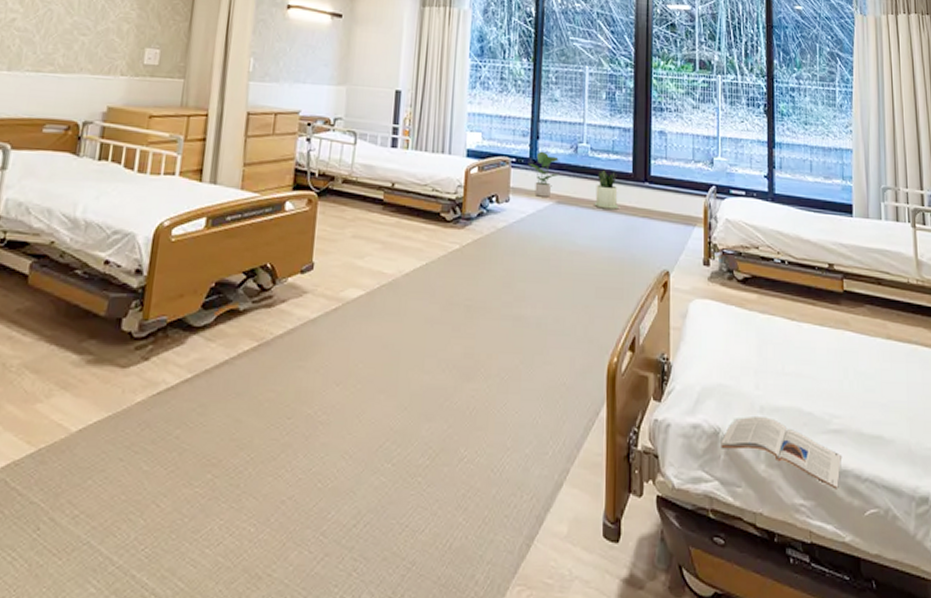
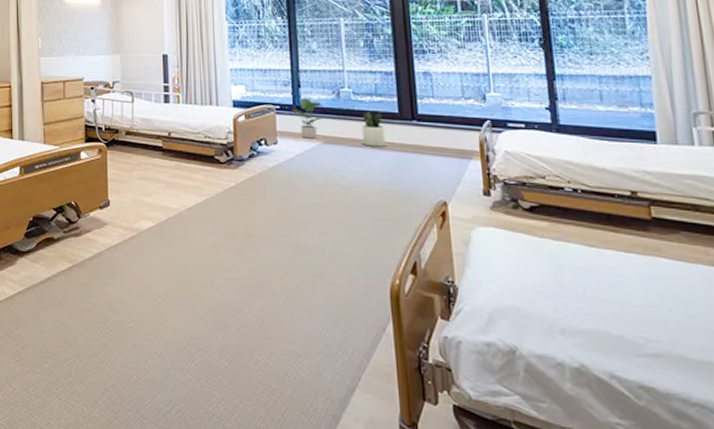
magazine: present [721,415,841,490] -> none [518,337,663,412]

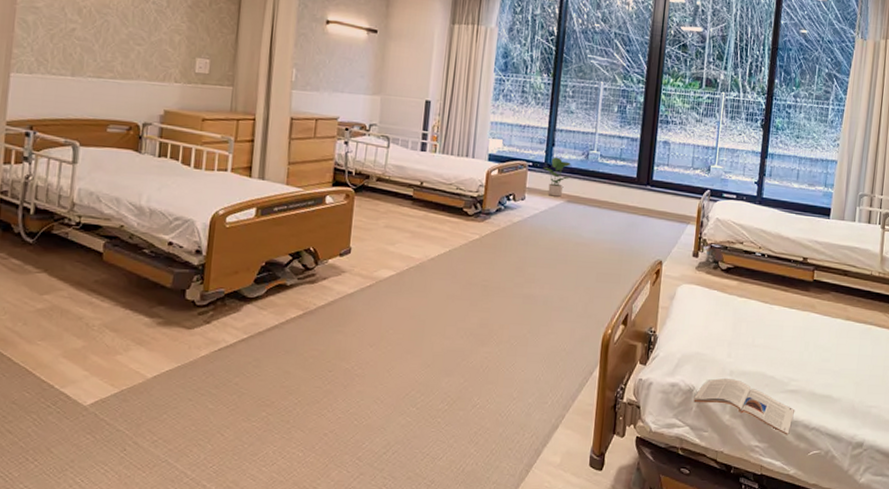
planter: present [361,112,388,147] -> none [600,175,623,209]
magazine: none [518,337,663,412] -> present [693,378,794,435]

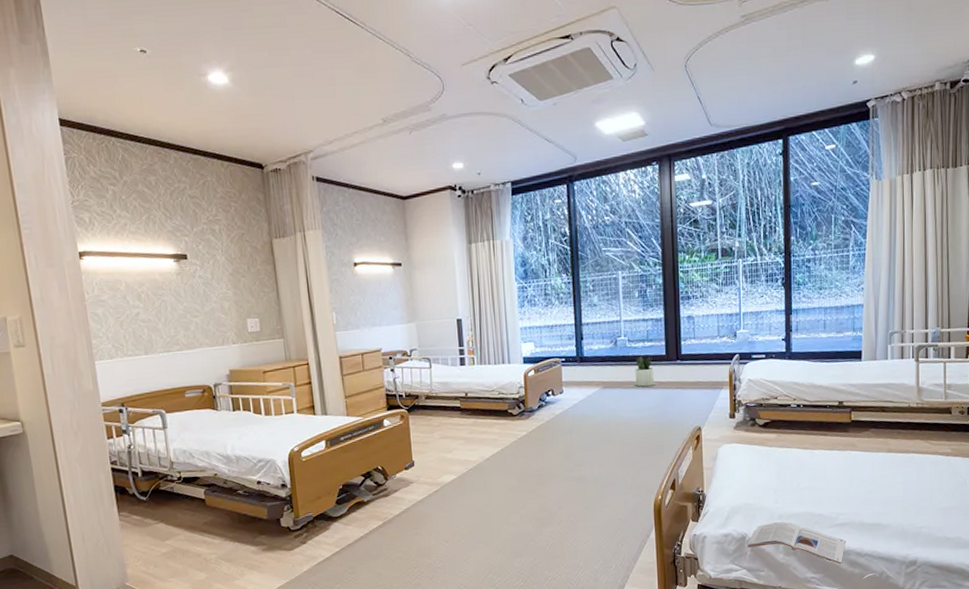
potted plant: present [543,157,571,197] -> none [575,349,602,386]
planter: none [600,175,623,209] -> present [634,356,656,387]

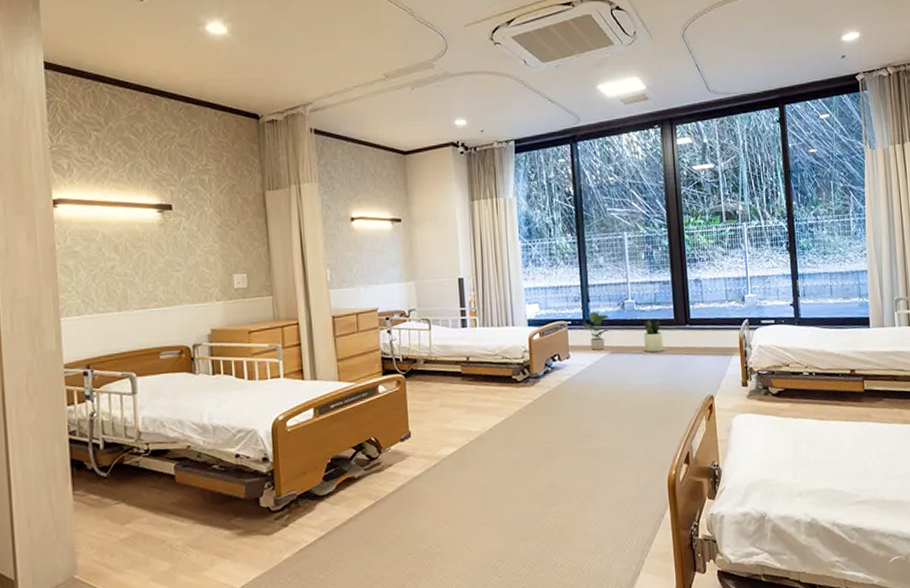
potted plant: none [575,349,602,386] -> present [582,311,610,351]
magazine: present [747,521,845,564] -> none [767,499,868,546]

